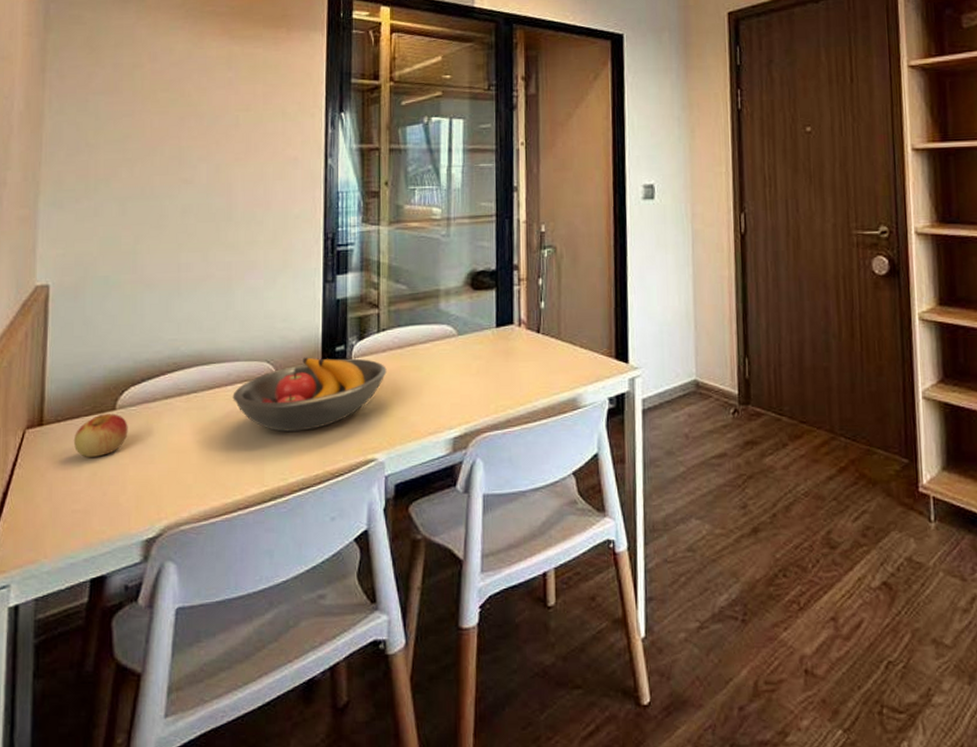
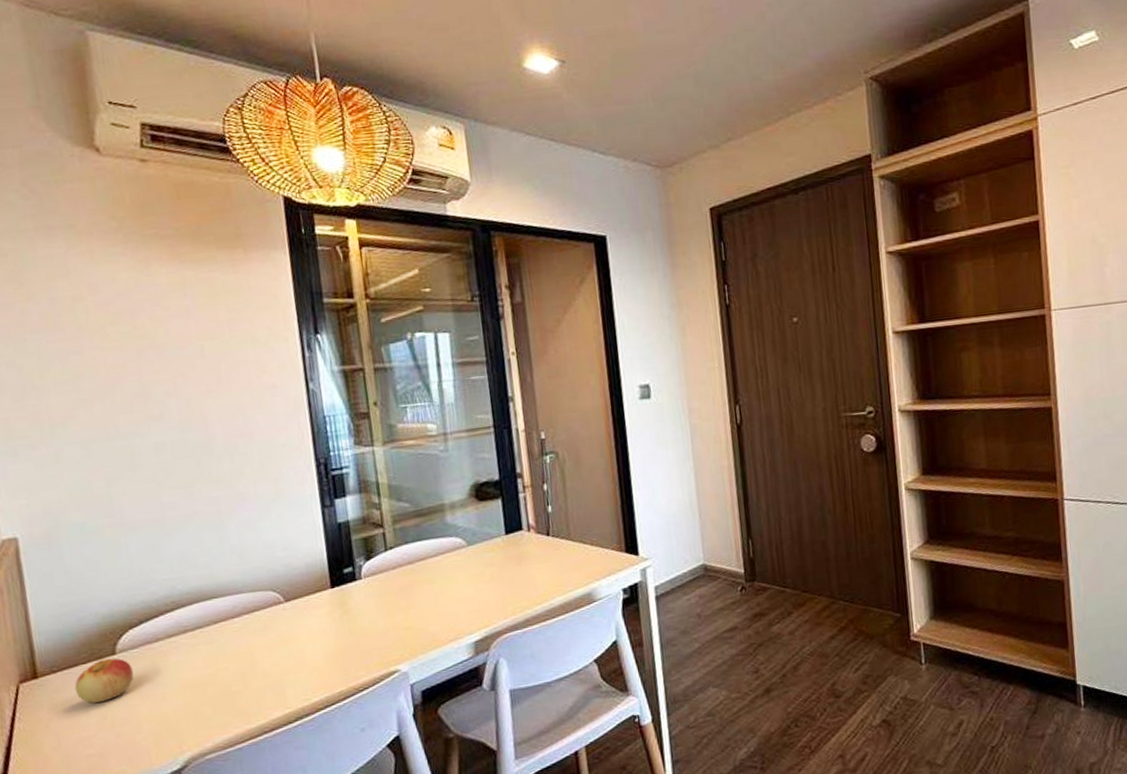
fruit bowl: present [233,357,387,432] -> none [241,578,400,656]

